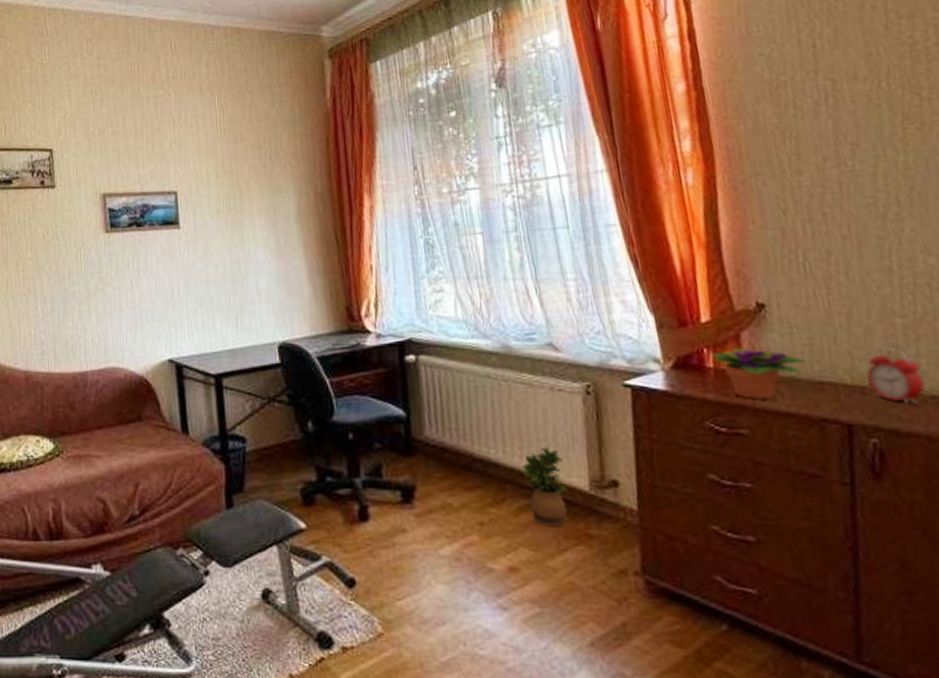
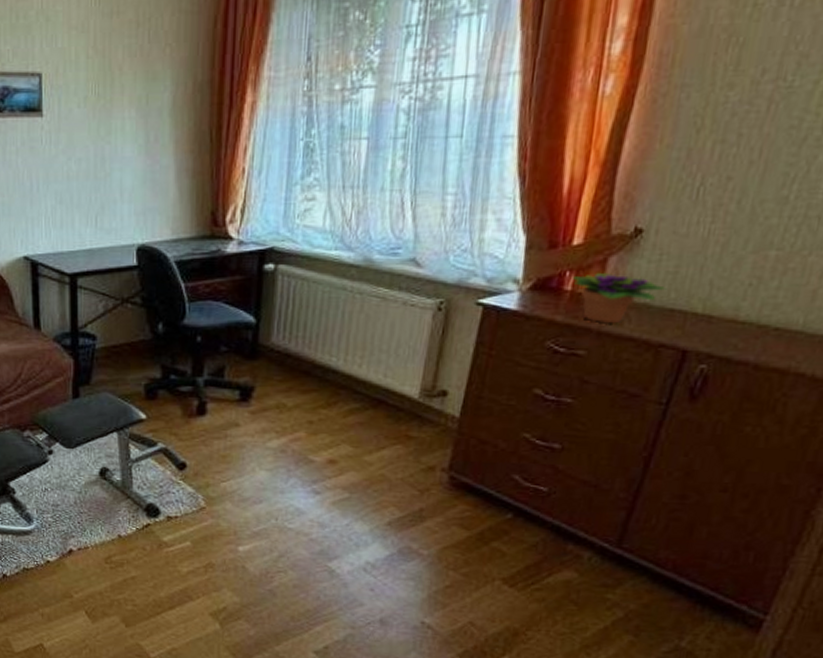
potted plant: present [522,446,567,527] -> none [358,357,400,428]
alarm clock: present [866,349,925,404] -> none [718,281,776,334]

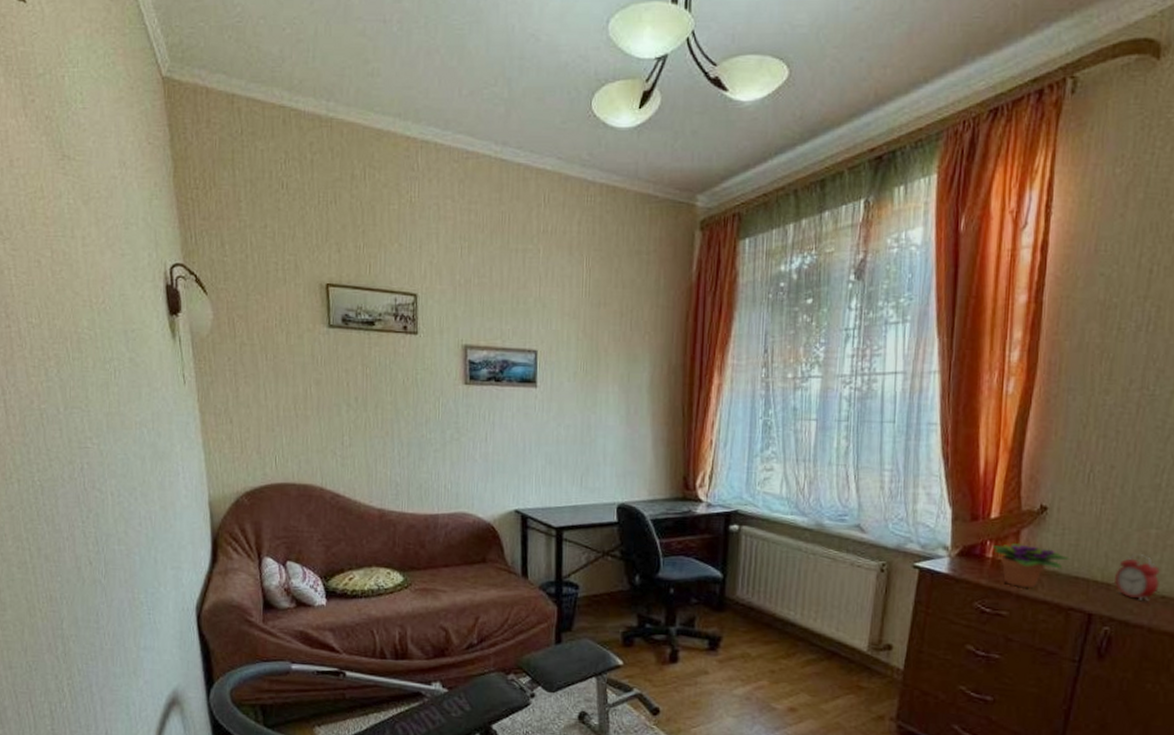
alarm clock: none [718,281,776,334] -> present [1115,554,1160,601]

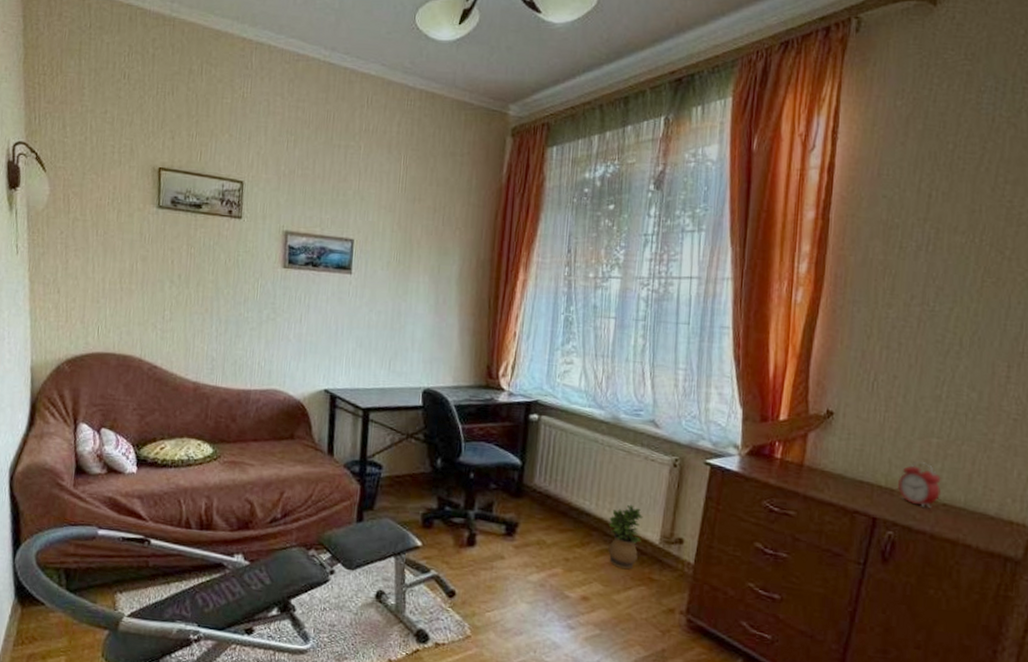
potted plant: none [815,612,850,679] -> present [608,504,643,570]
potted flower: present [992,542,1071,587] -> none [780,444,856,489]

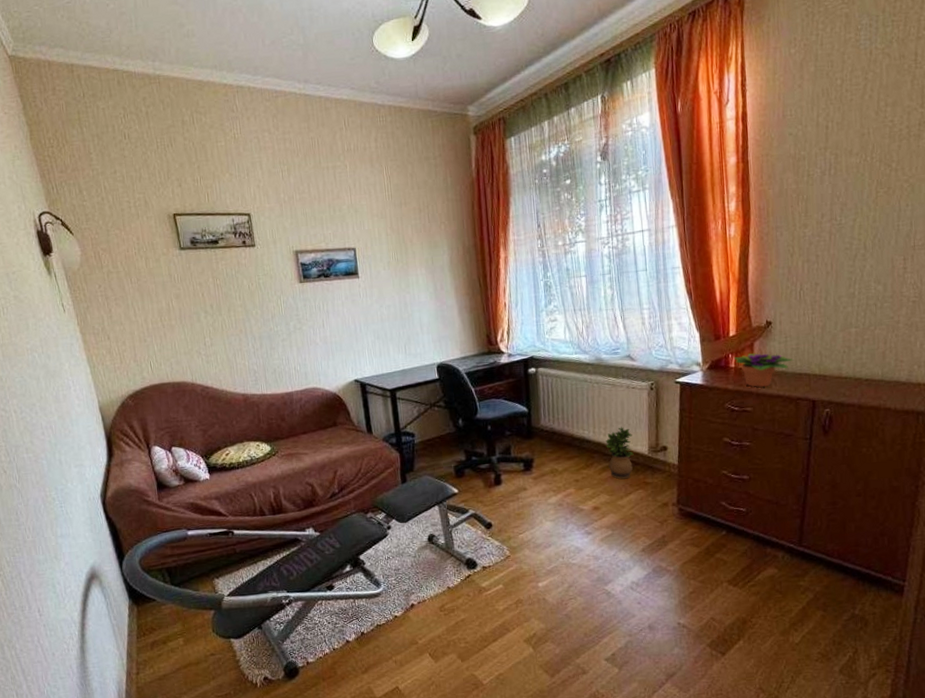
potted flower: none [780,444,856,489] -> present [733,353,794,387]
alarm clock: present [898,461,941,508] -> none [829,349,863,385]

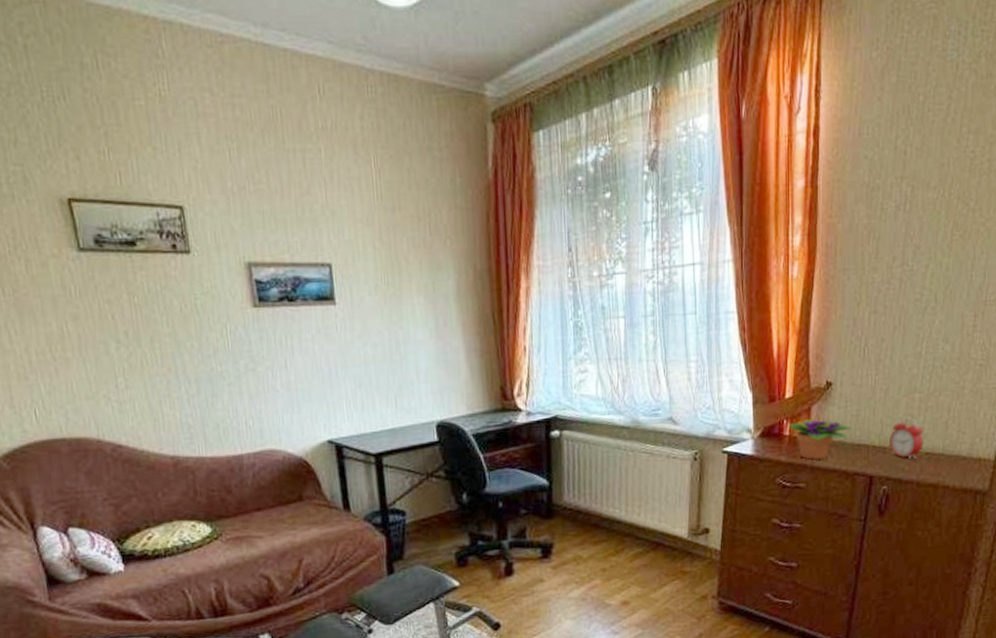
potted plant: present [605,427,634,480] -> none [639,504,671,568]
alarm clock: none [829,349,863,385] -> present [889,417,924,459]

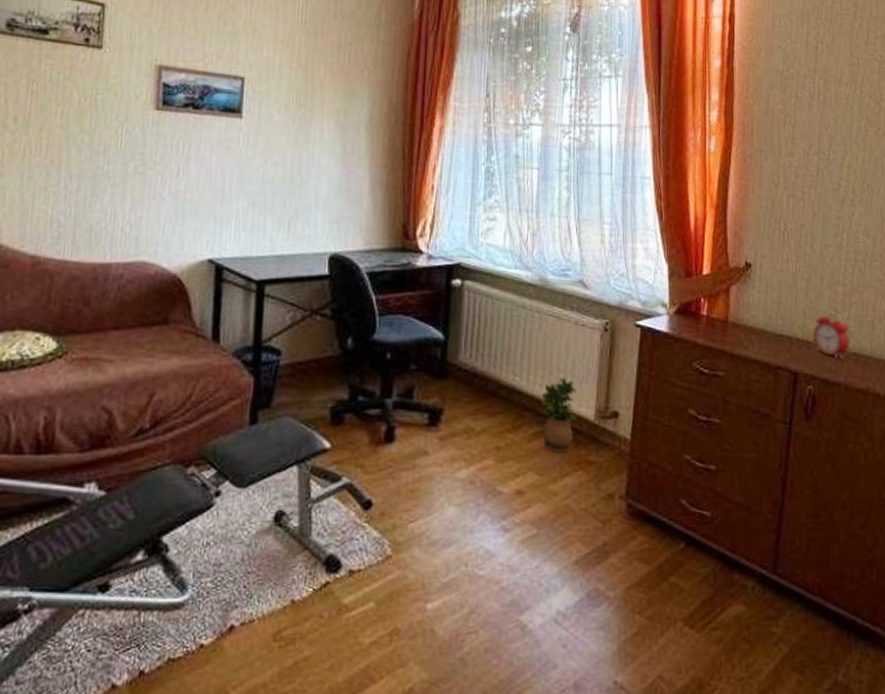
potted plant: none [639,504,671,568] -> present [541,377,576,453]
potted flower: present [788,418,853,459] -> none [706,299,775,346]

